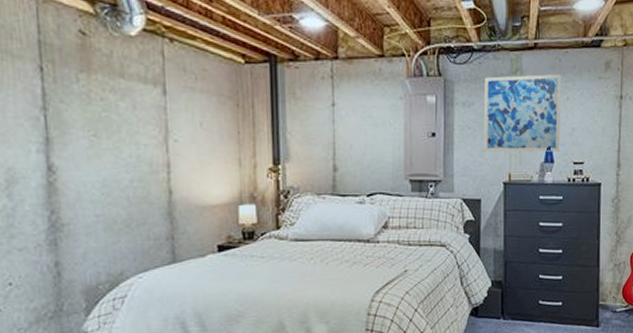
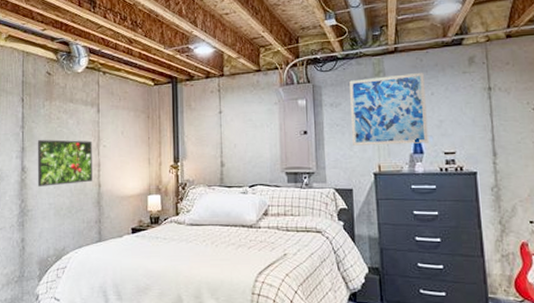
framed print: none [70,128,160,192] -> present [37,139,92,187]

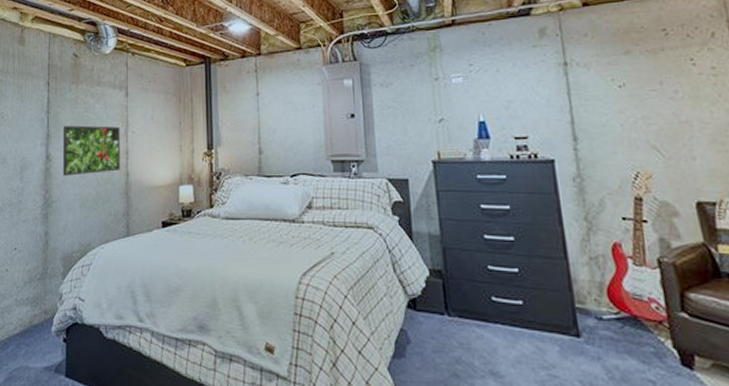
wall art: present [349,73,429,146] -> none [401,48,495,130]

